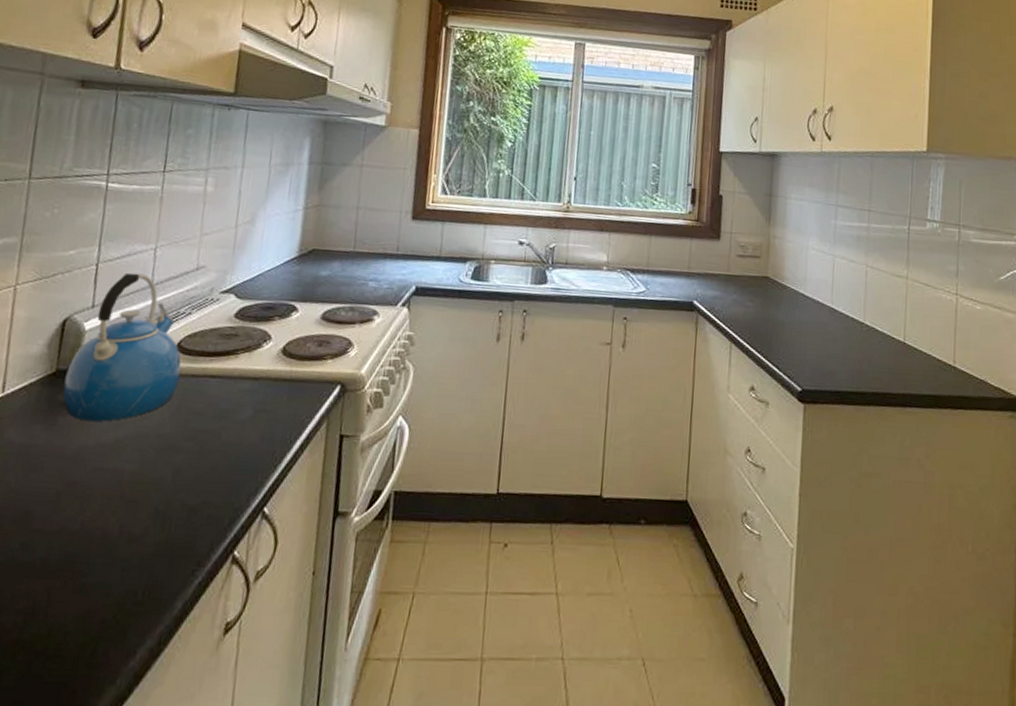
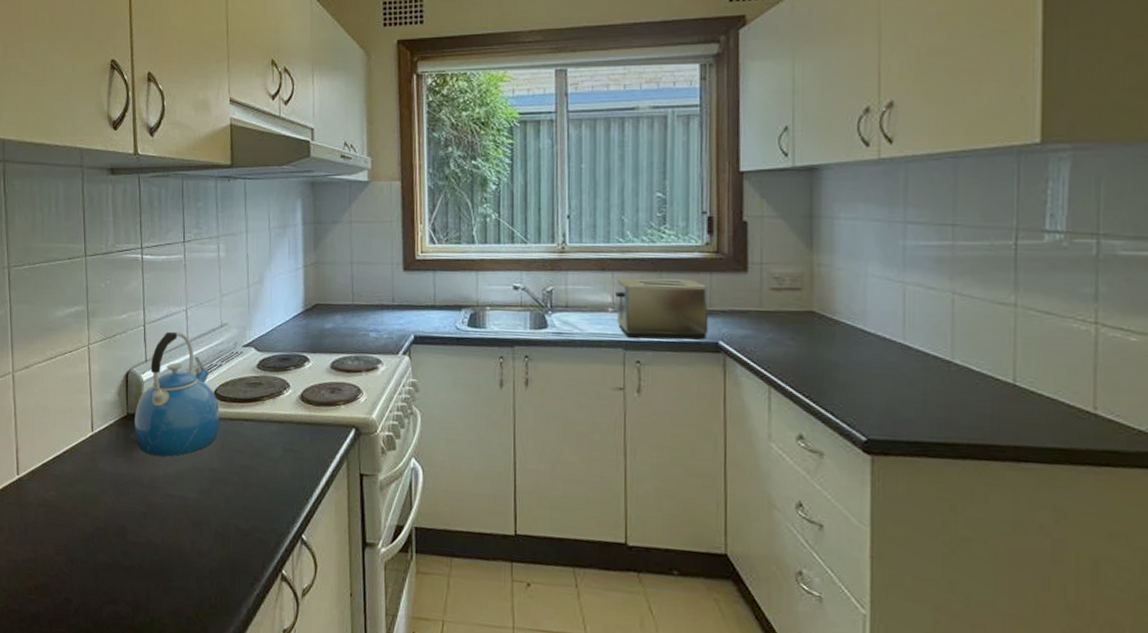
toaster: none [609,240,688,299] -> present [615,278,709,340]

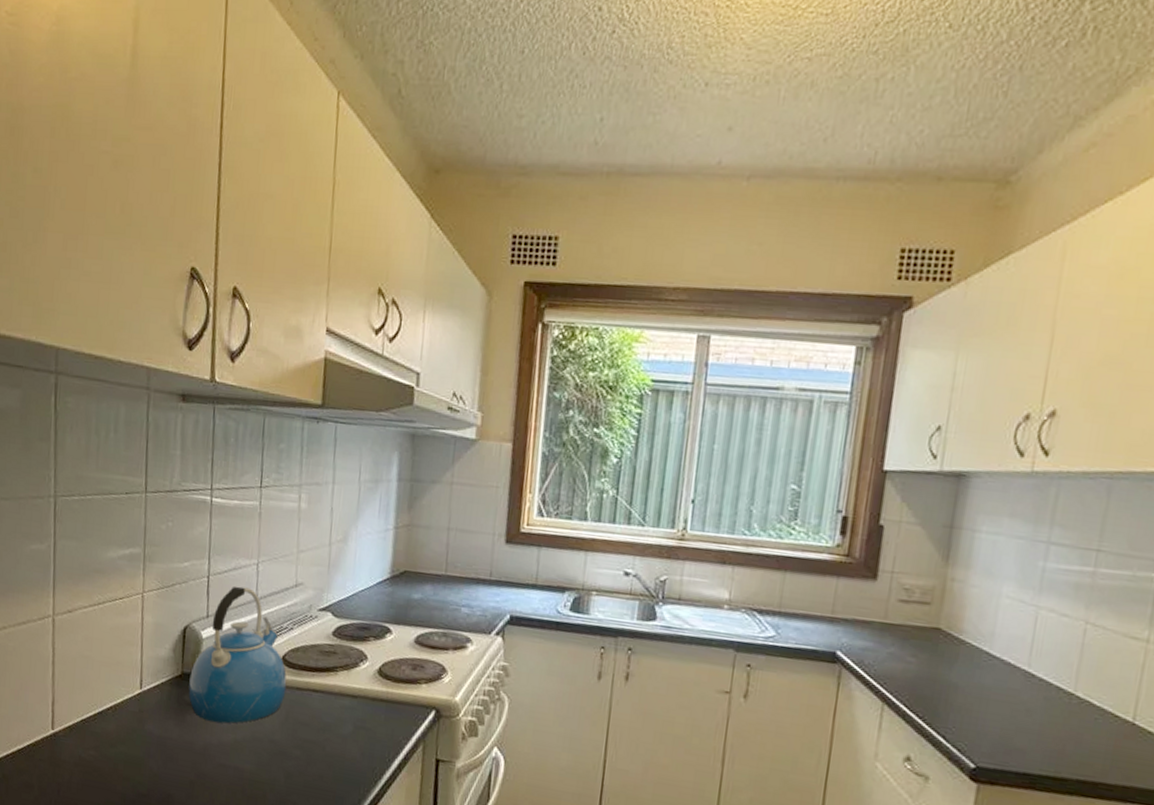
toaster: present [615,278,709,340] -> none [731,574,833,648]

